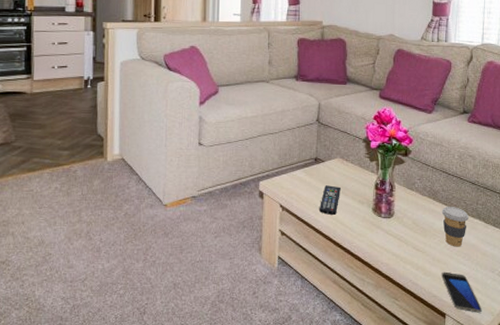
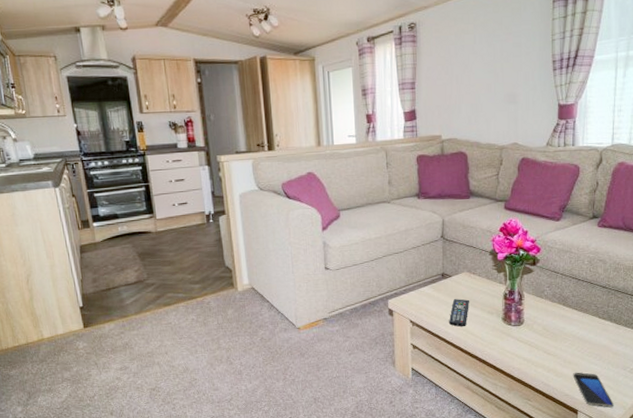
coffee cup: present [441,206,469,247] -> none [572,310,600,349]

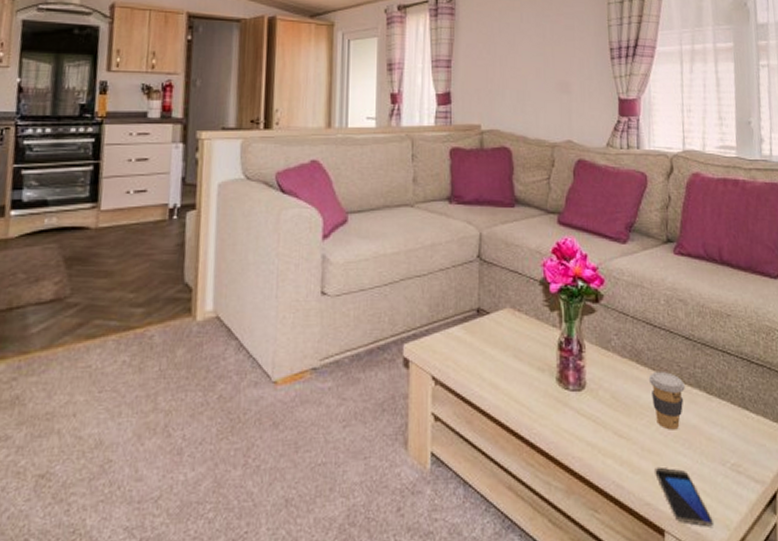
remote control: present [449,299,470,327] -> none [485,347,514,389]
coffee cup: none [572,310,600,349] -> present [648,371,685,430]

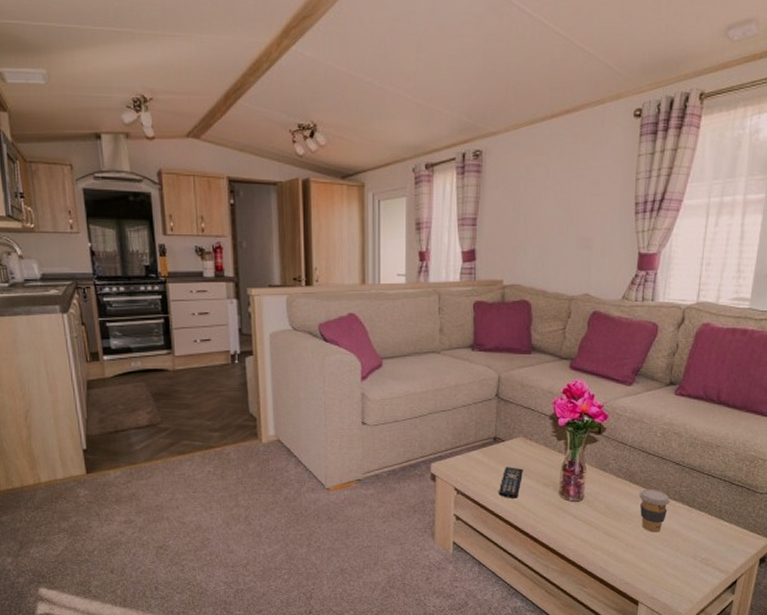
remote control: none [485,347,514,389] -> present [499,467,524,498]
smartphone: present [655,466,713,527] -> none [636,558,680,601]

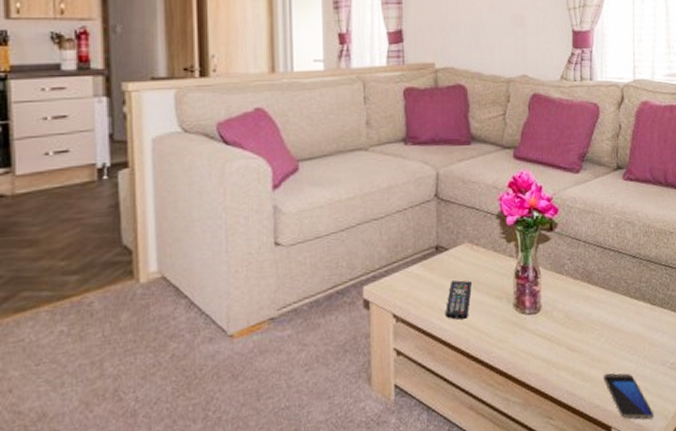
smartphone: none [636,558,680,601] -> present [603,373,654,420]
coffee cup: present [638,488,670,532] -> none [598,288,631,340]

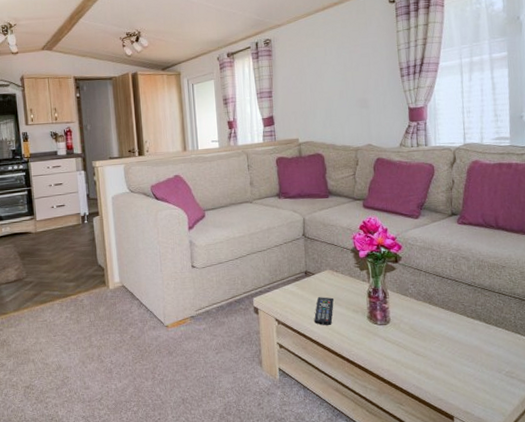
smartphone: present [603,373,654,420] -> none [445,374,492,414]

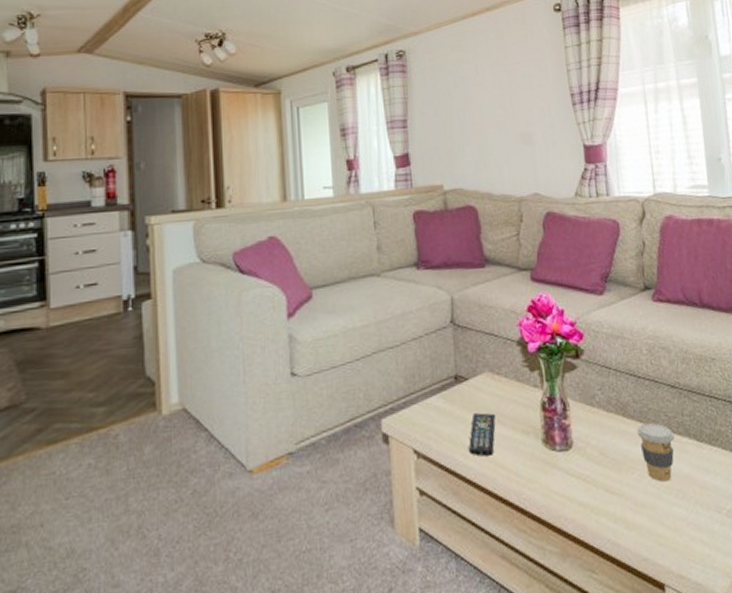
coffee cup: none [439,309,468,350] -> present [636,422,675,482]

